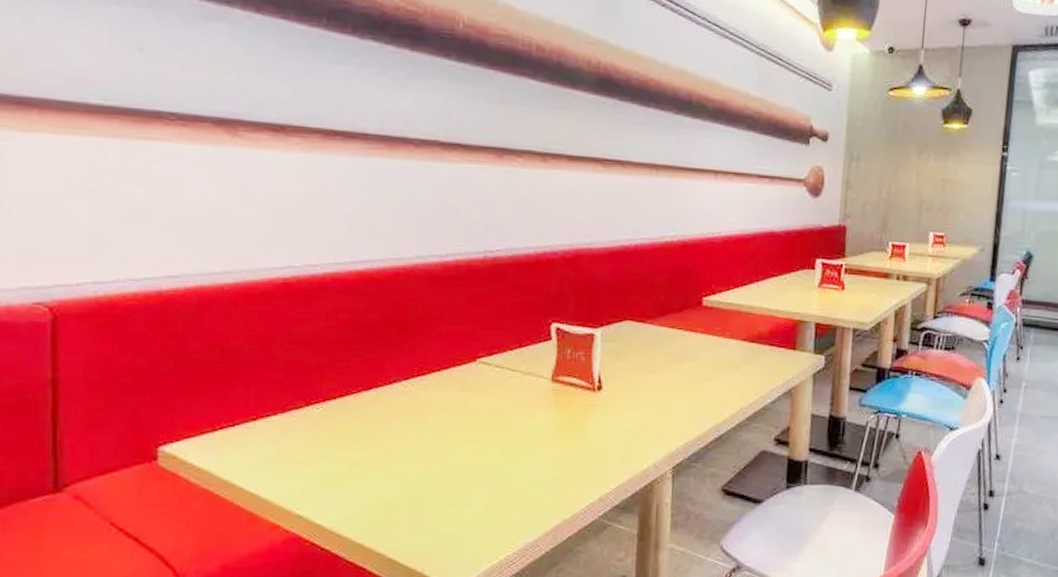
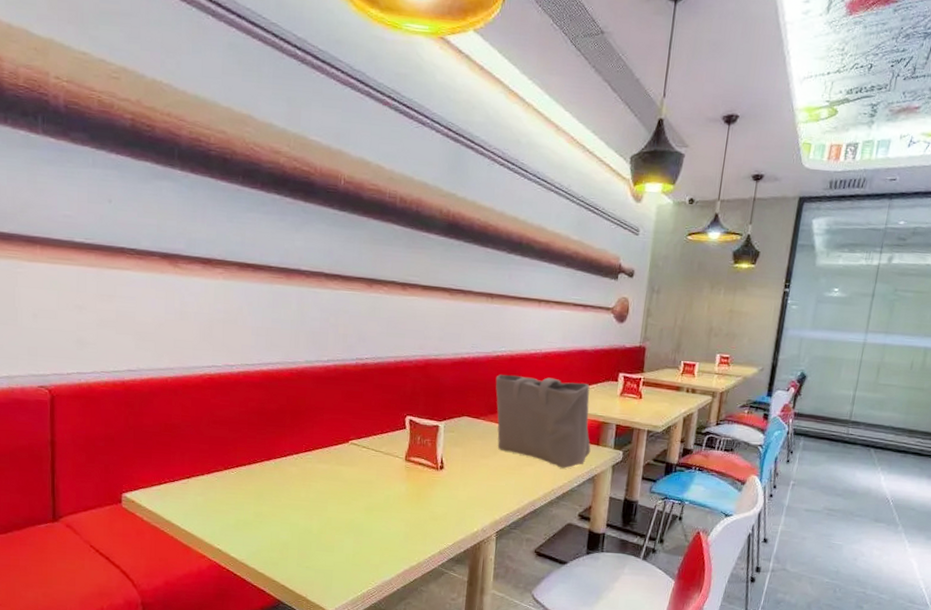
tote bag: none [664,265,786,381] -> present [495,374,591,469]

